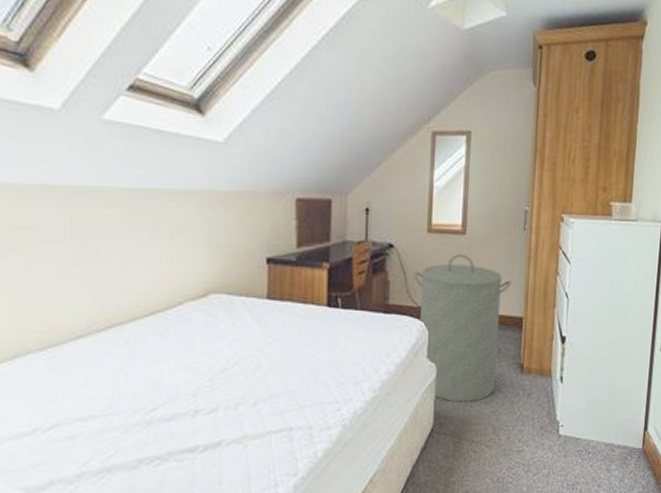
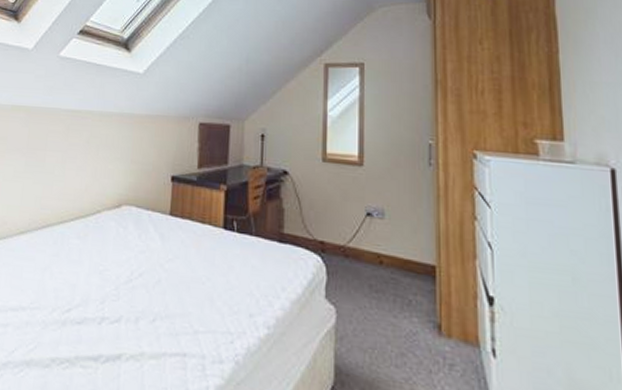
laundry hamper: present [413,254,512,403] -> none [308,186,419,362]

